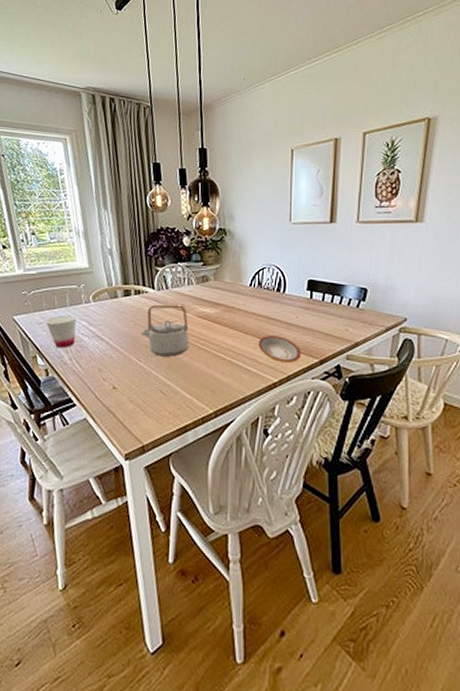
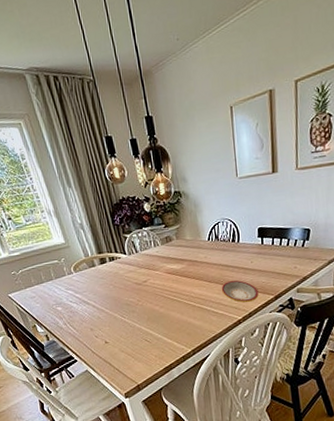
cup: present [46,315,76,348] -> none [38,287,66,316]
teapot: present [141,304,190,357] -> none [121,265,164,311]

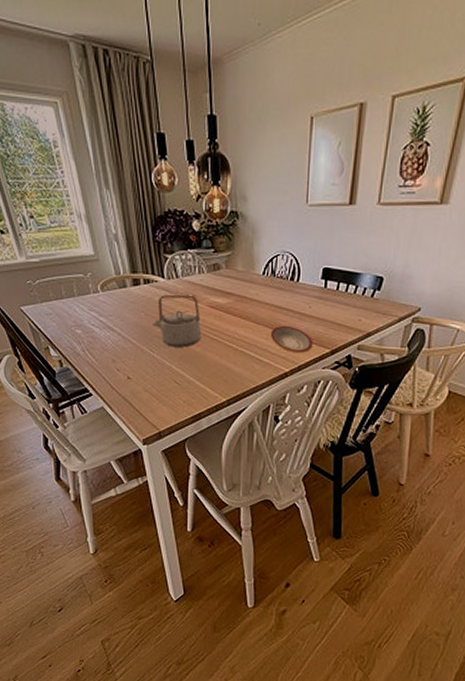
teapot: none [121,265,164,311] -> present [153,294,202,348]

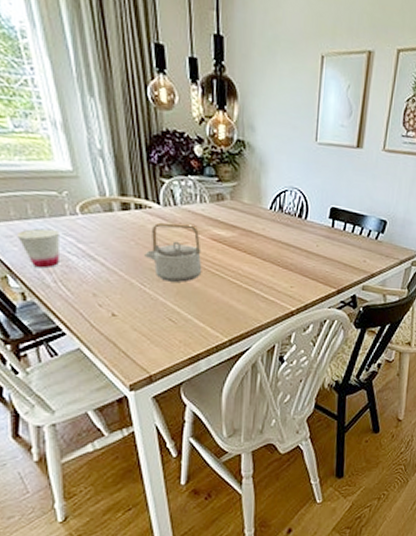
cup: none [55,305,86,340] -> present [17,228,59,269]
plate: present [270,325,313,353] -> none [276,262,320,292]

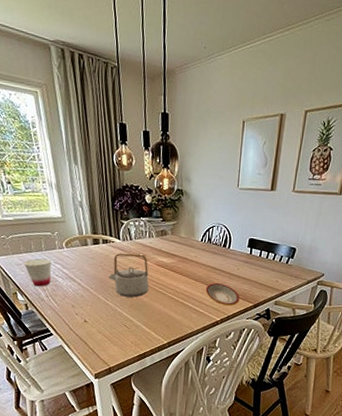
plate: none [276,262,320,292] -> present [205,282,240,306]

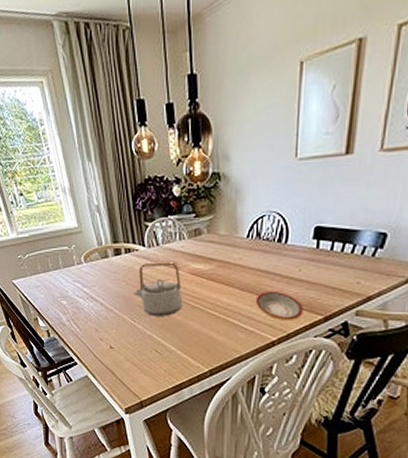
cup: present [24,258,51,287] -> none [43,277,71,310]

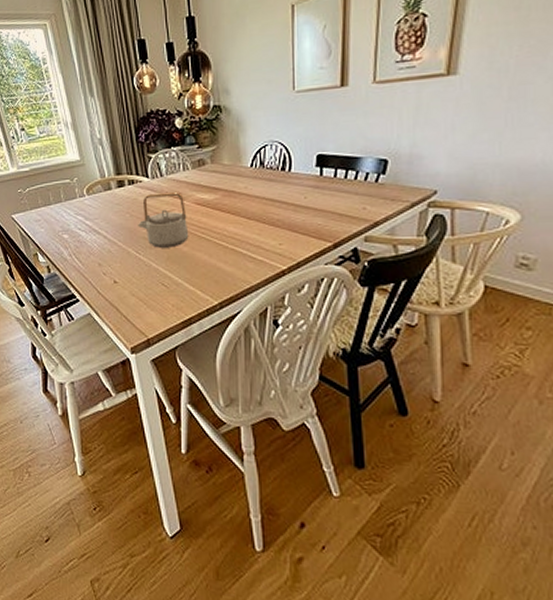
plate: present [255,290,303,320] -> none [263,218,312,248]

